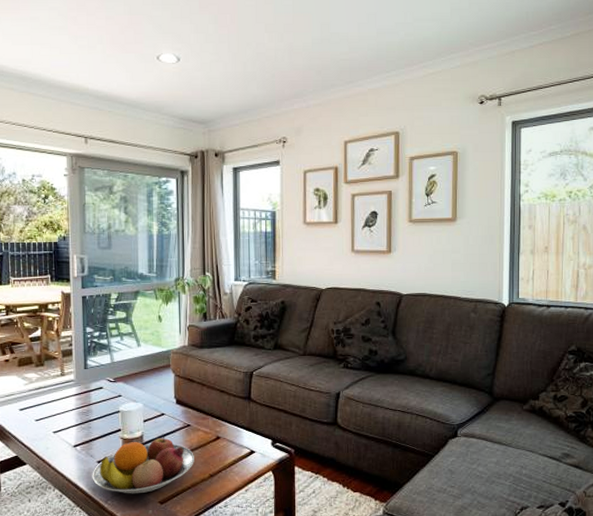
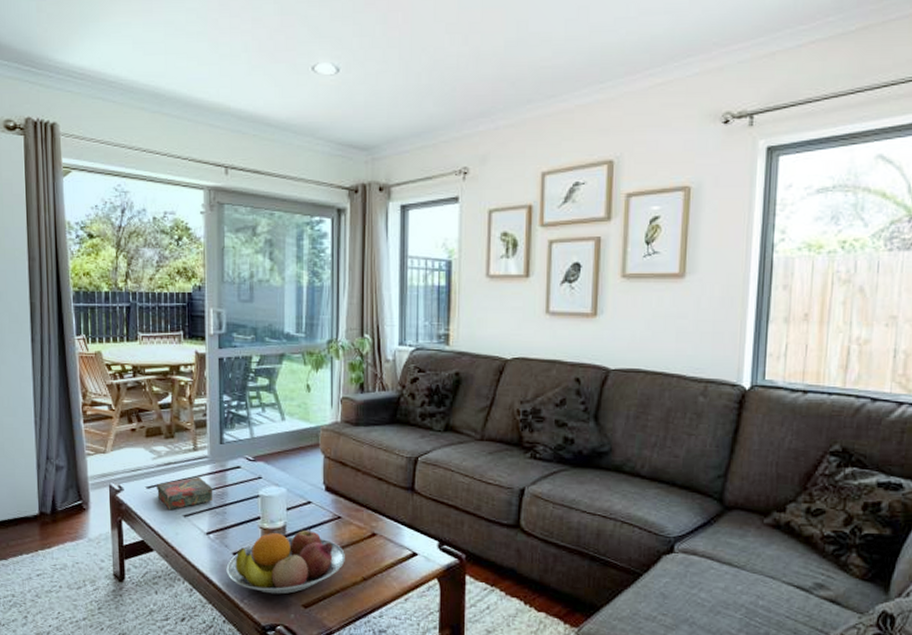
book: none [28,398,80,427] -> present [156,476,213,509]

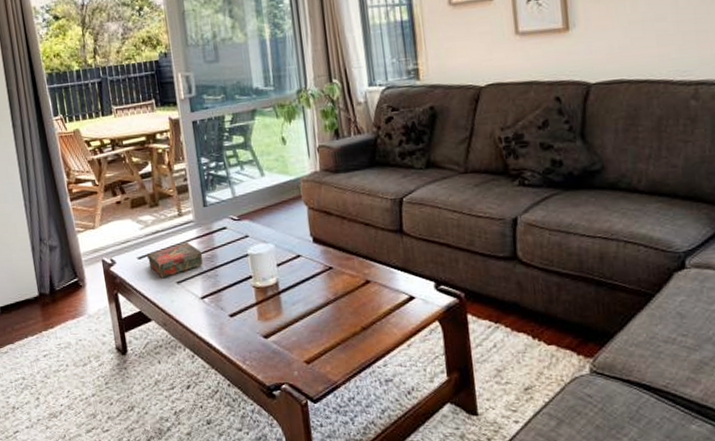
fruit bowl: present [226,528,345,594] -> none [224,282,342,353]

